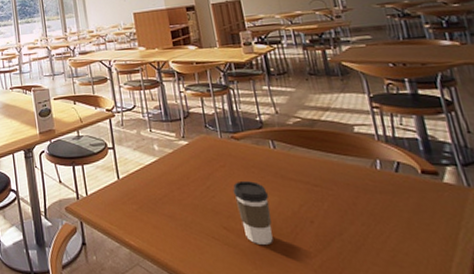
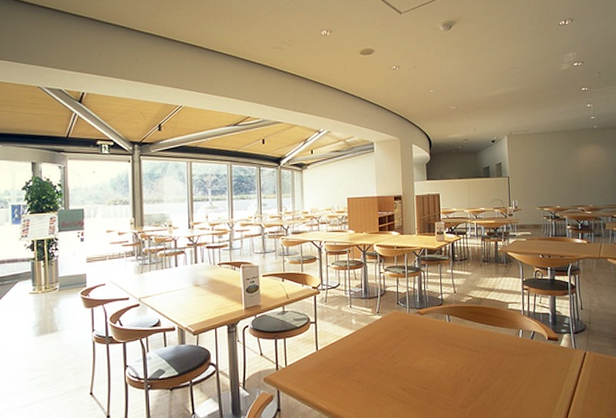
coffee cup: present [233,181,273,244] -> none [413,349,440,400]

